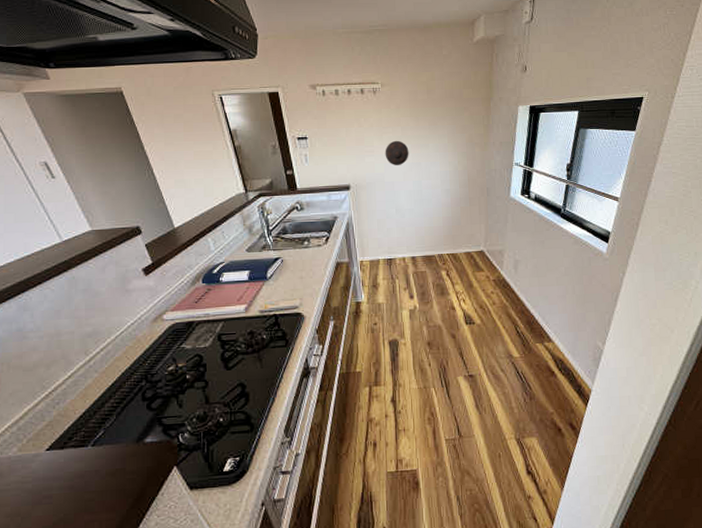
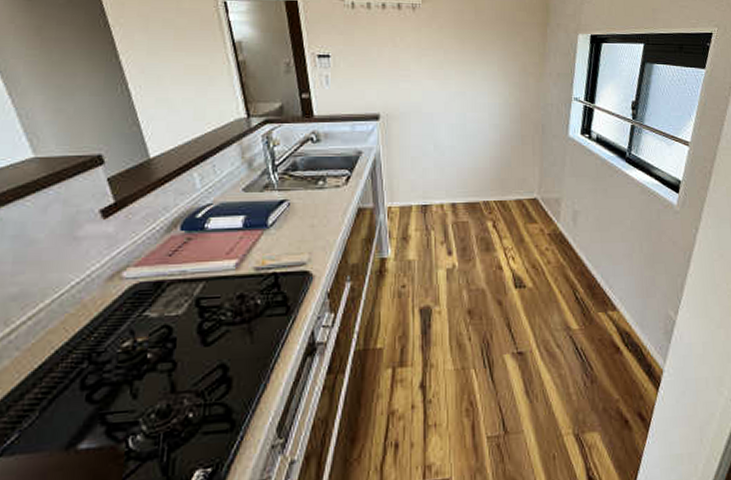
decorative plate: present [385,140,409,165] -> none [423,64,452,94]

